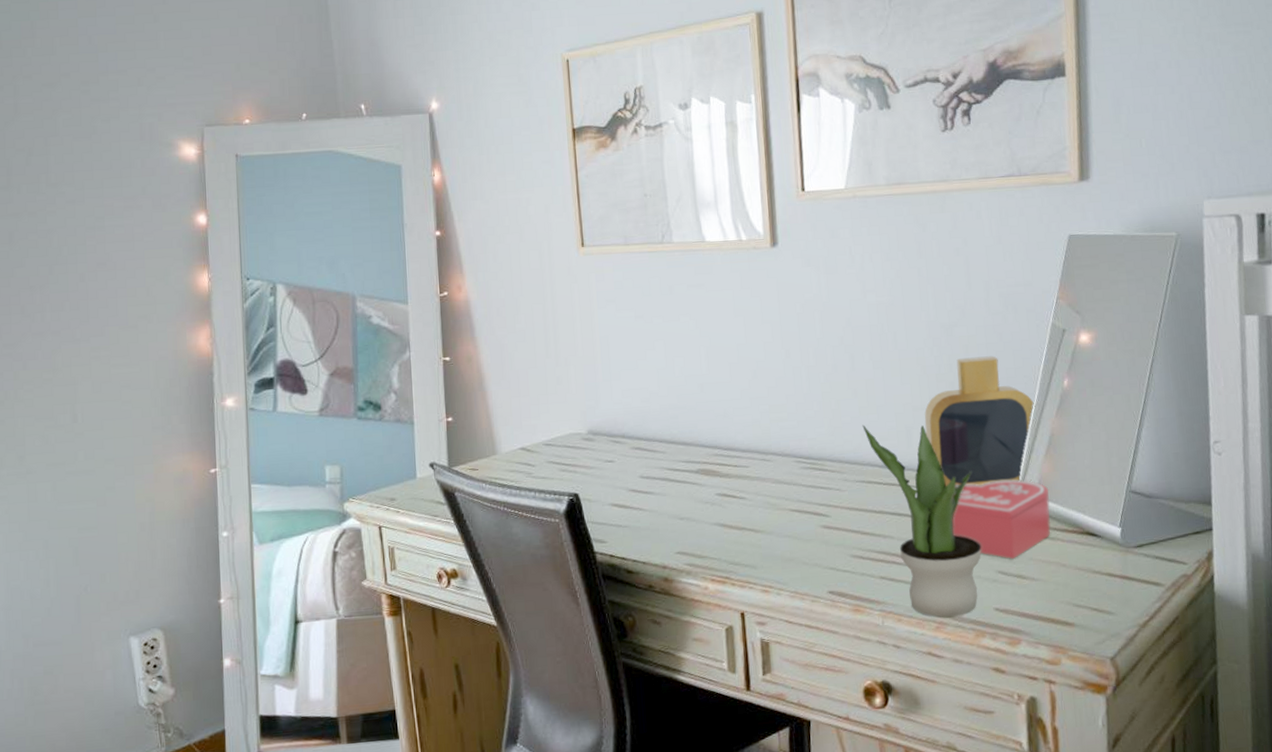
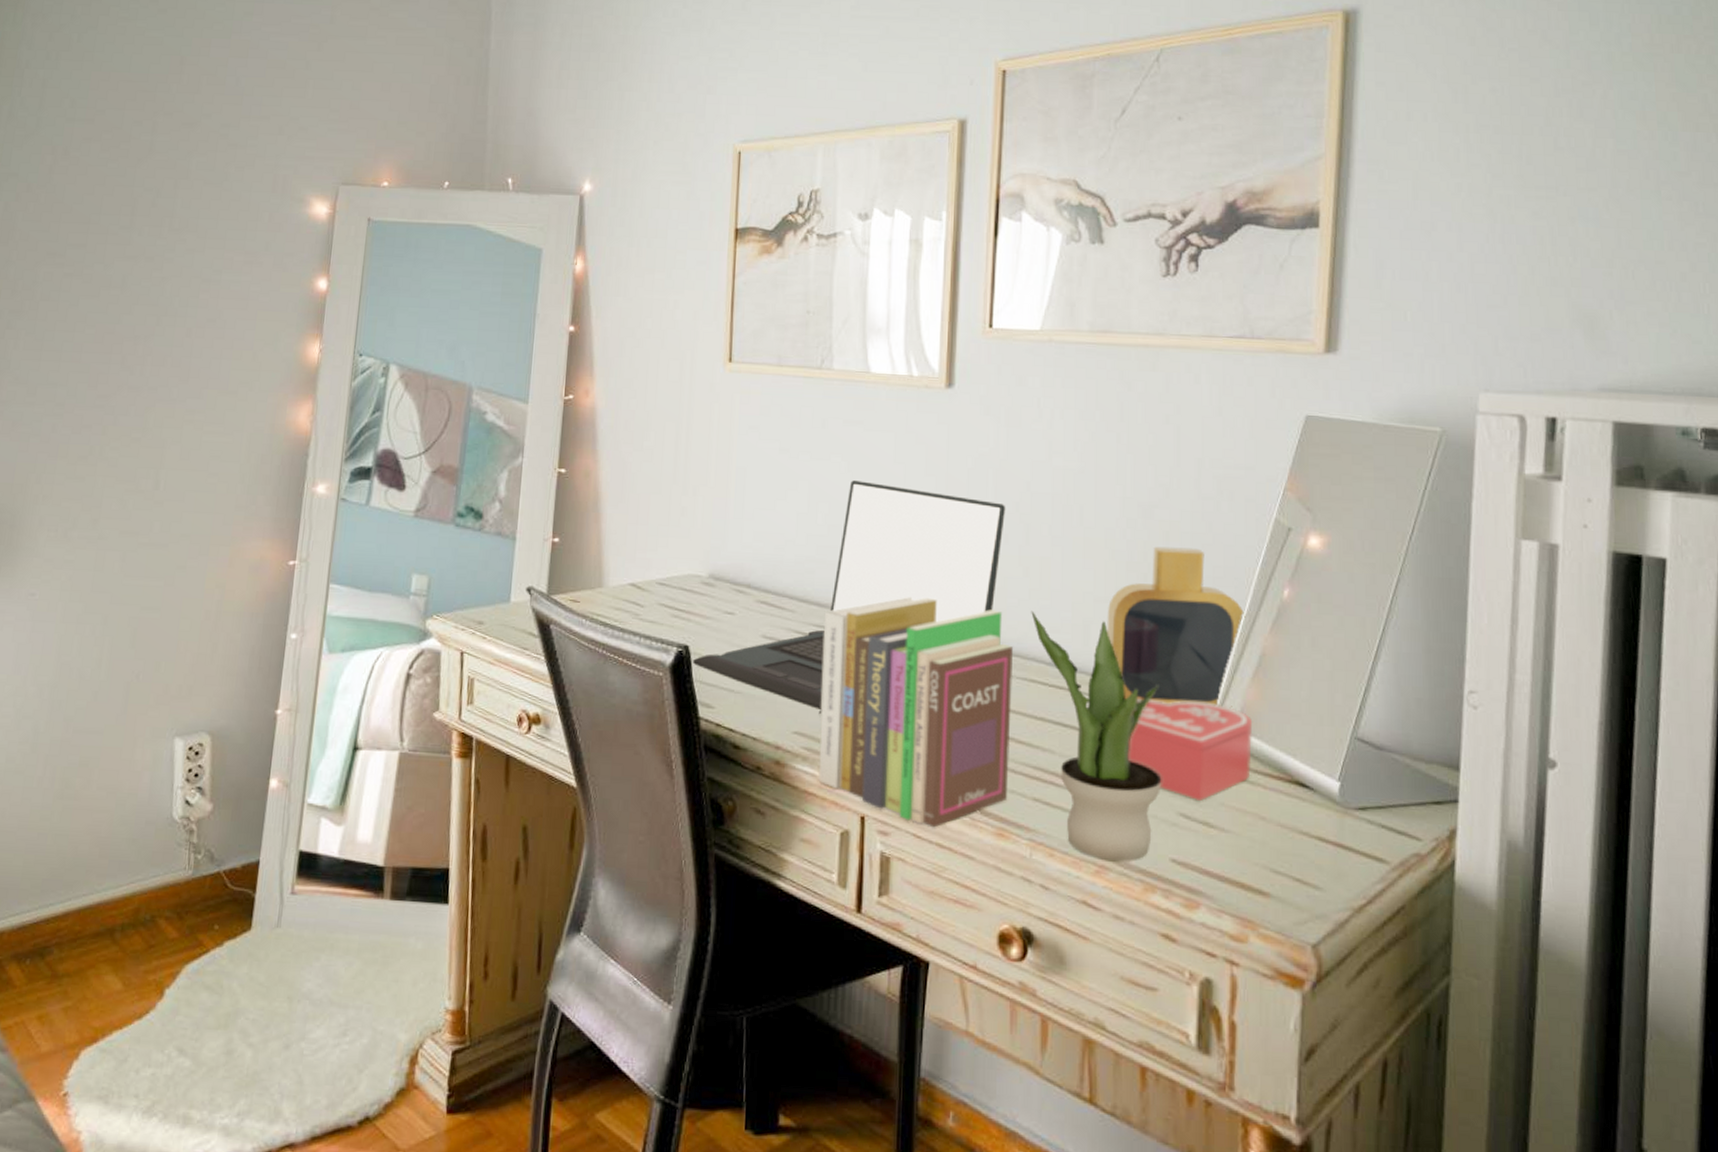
laptop: none [582,335,833,532] -> present [692,480,1006,711]
books: none [691,425,859,613] -> present [818,596,1013,828]

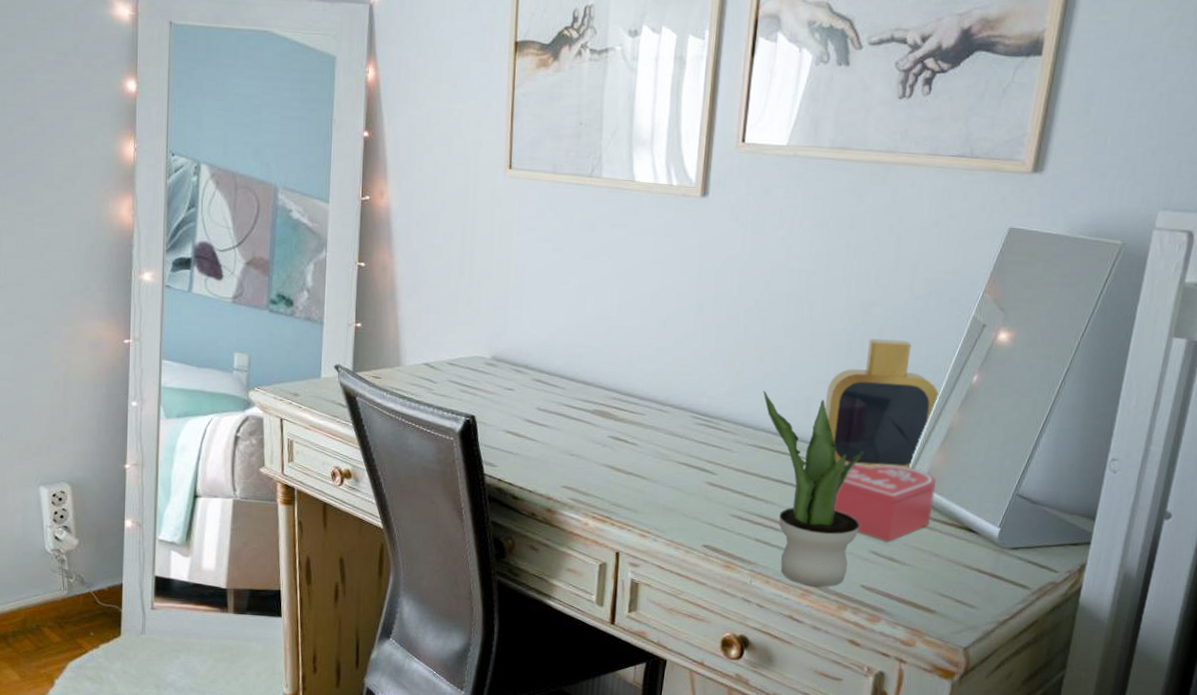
laptop: present [692,480,1006,711] -> none [478,277,748,470]
books: present [818,596,1013,828] -> none [582,377,746,561]

